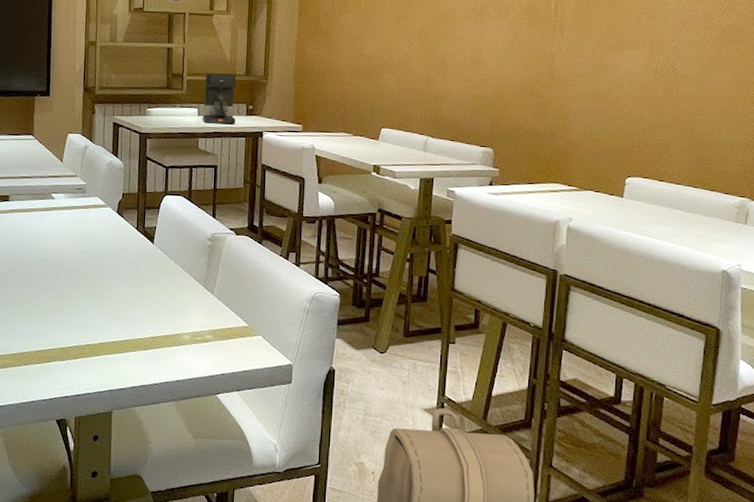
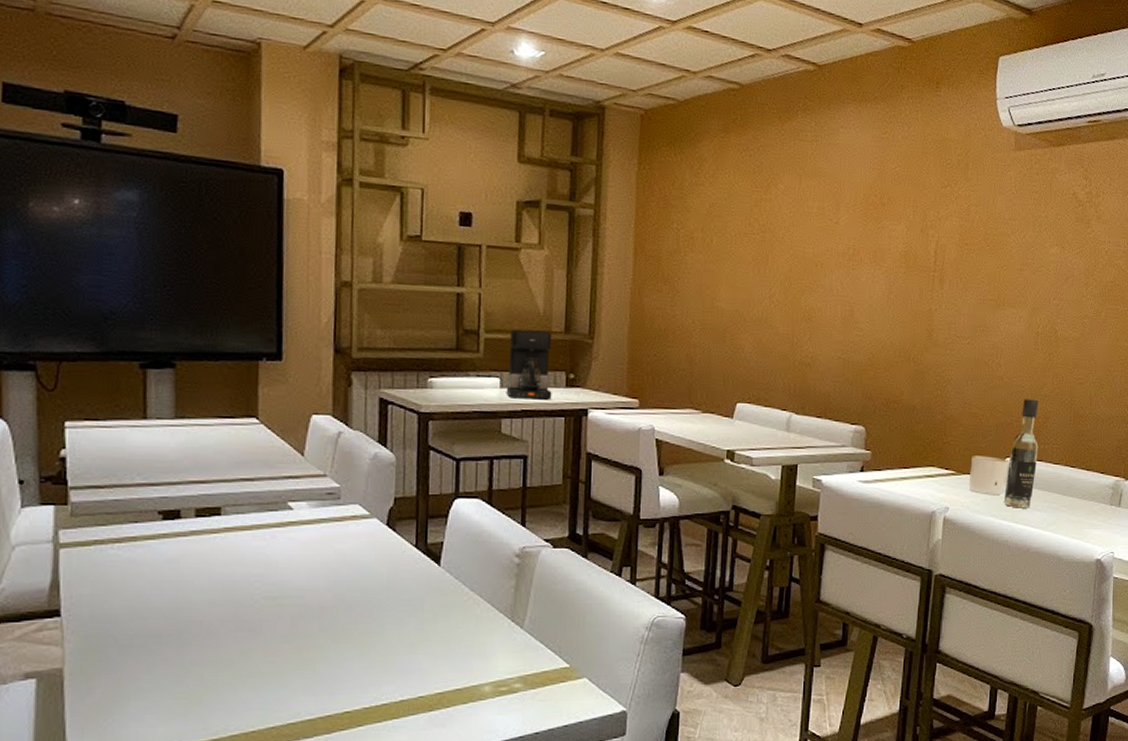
mug: none [591,175,631,210] -> present [968,455,1009,496]
bottle: none [625,127,660,222] -> present [1003,399,1039,508]

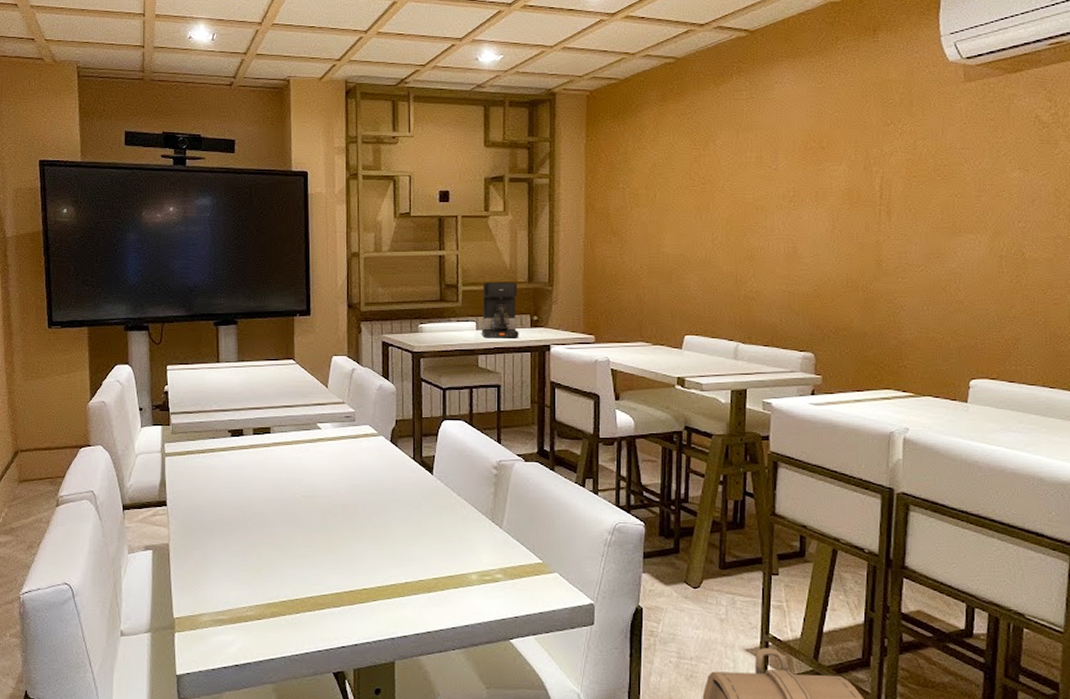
mug: present [968,455,1009,496] -> none [929,378,976,417]
bottle: present [1003,399,1039,508] -> none [970,321,1009,429]

